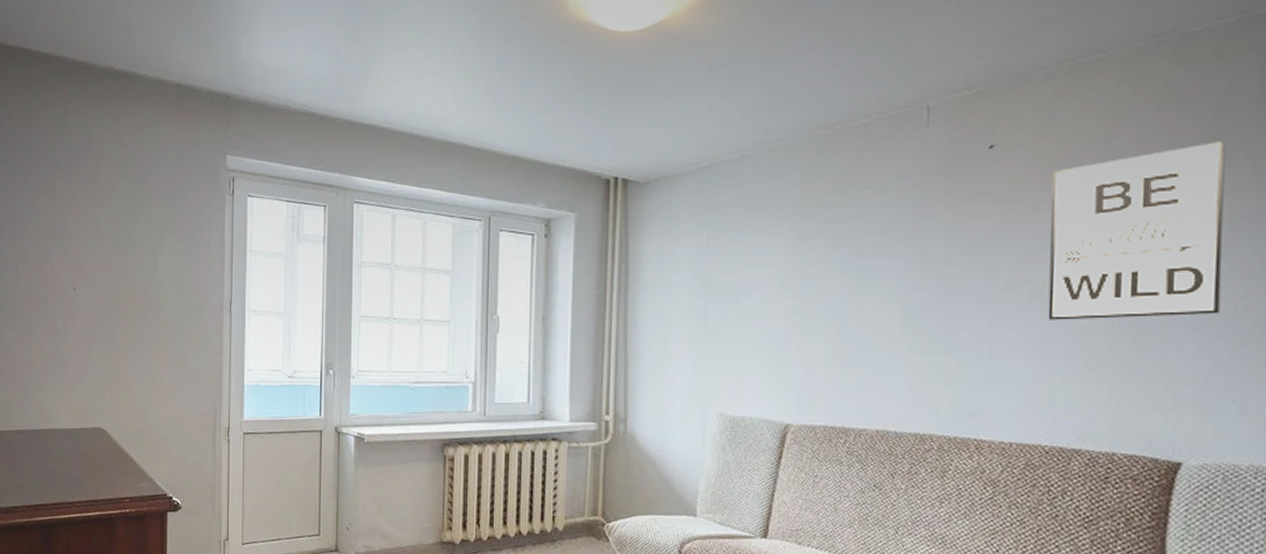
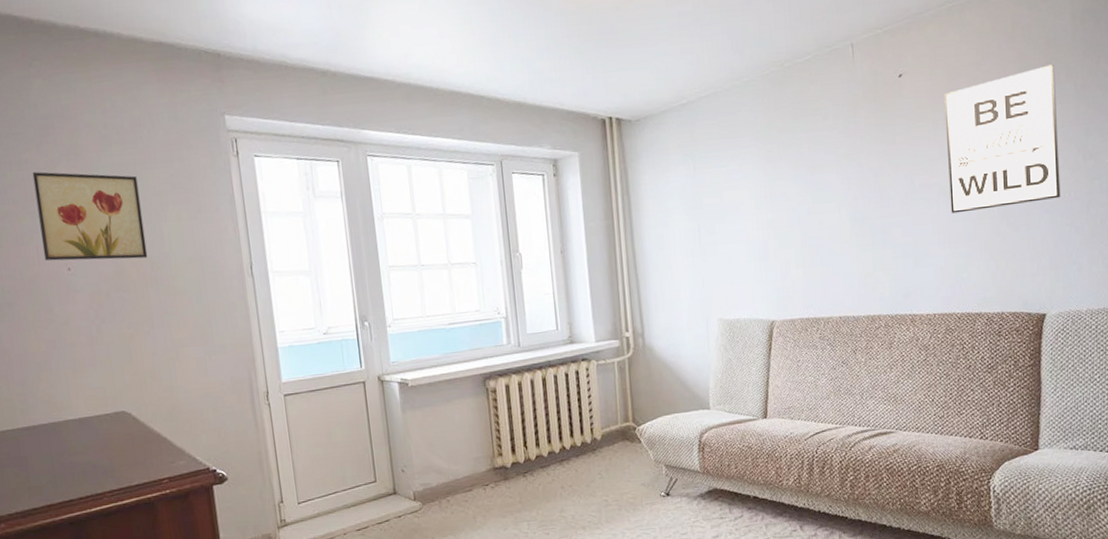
wall art: none [56,198,142,285] -> present [32,172,148,261]

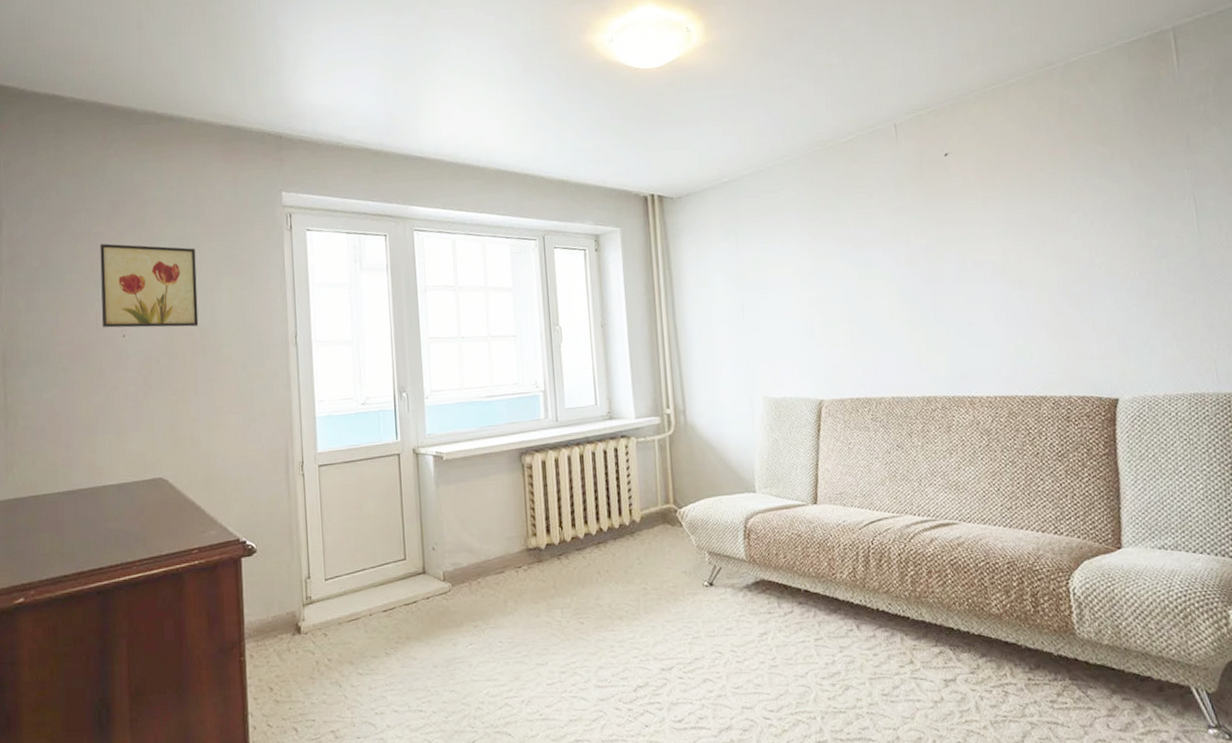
wall art: present [944,65,1061,214] -> none [992,144,1125,292]

